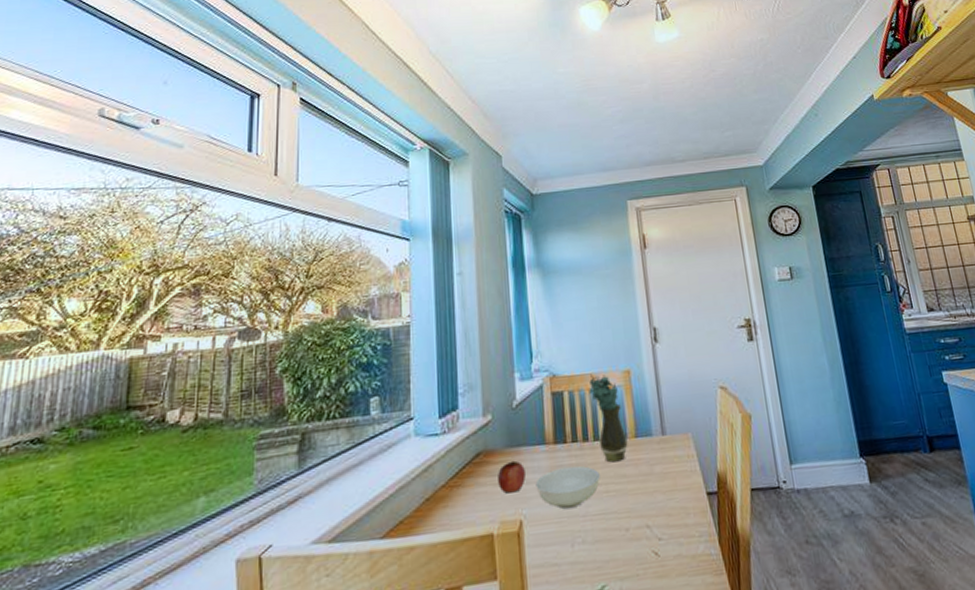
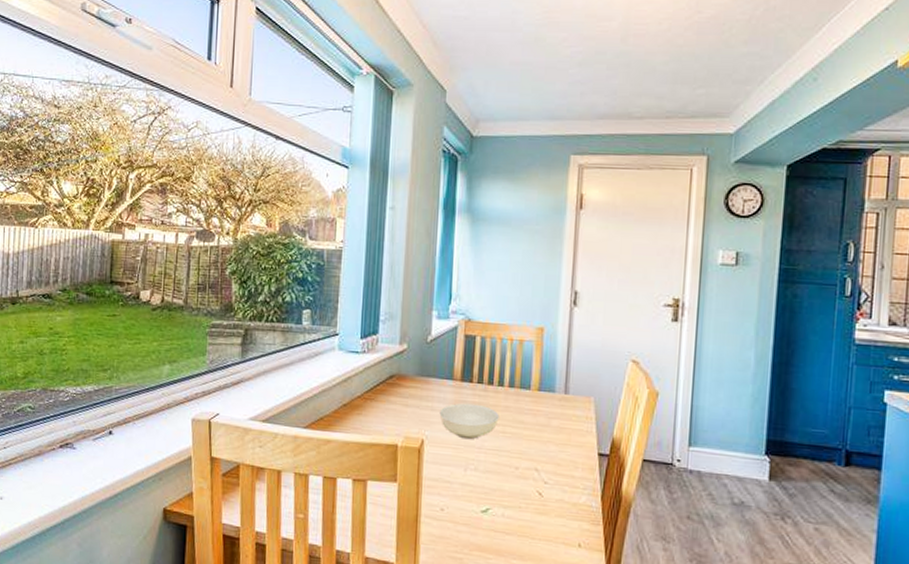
fruit: present [498,460,526,494] -> none [407,388,432,415]
vase: present [589,374,628,463] -> none [500,325,531,409]

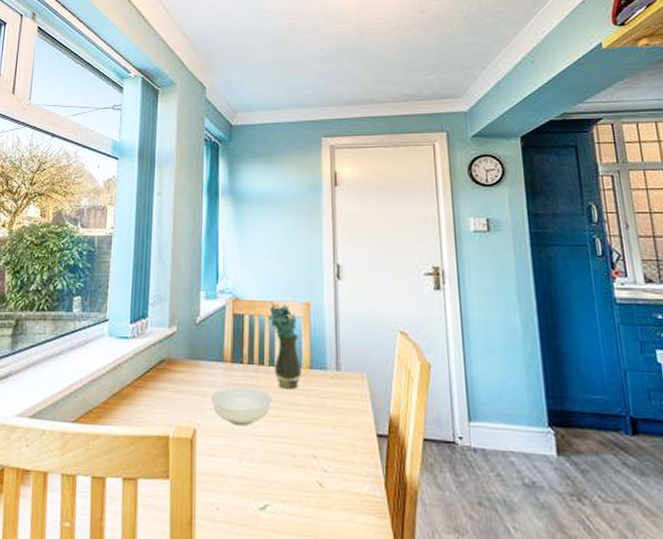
vase: none [500,325,531,409] -> present [268,302,302,389]

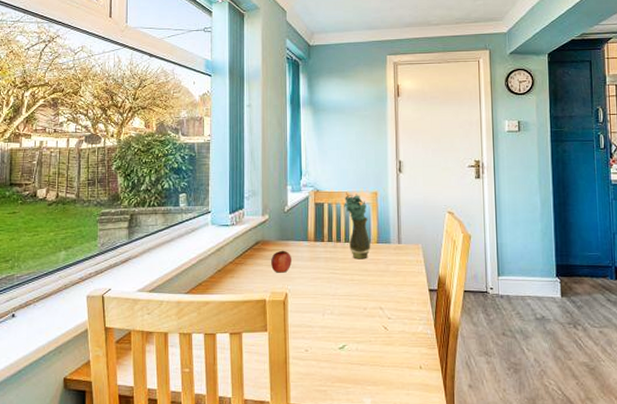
fruit: none [177,372,202,402] -> present [271,250,291,273]
bowl: present [211,386,272,426] -> none [299,259,348,289]

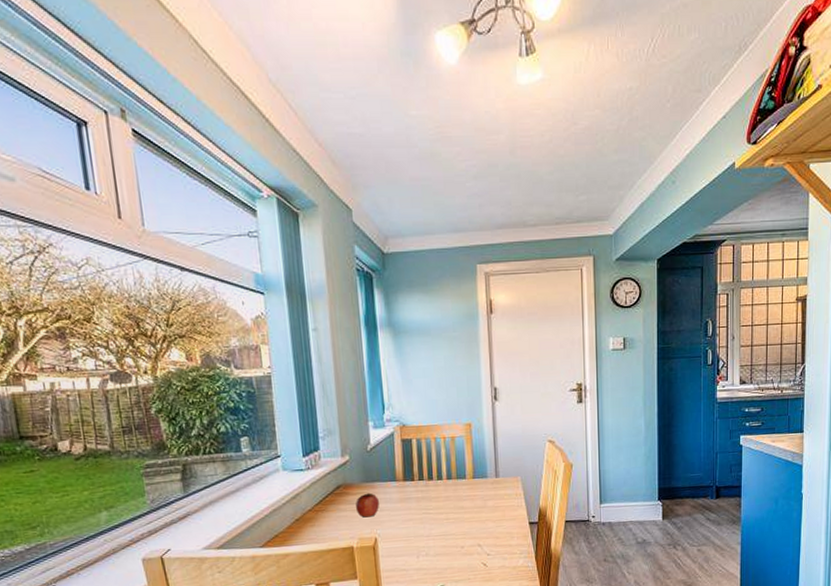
vase: present [344,193,371,260] -> none [434,426,466,497]

